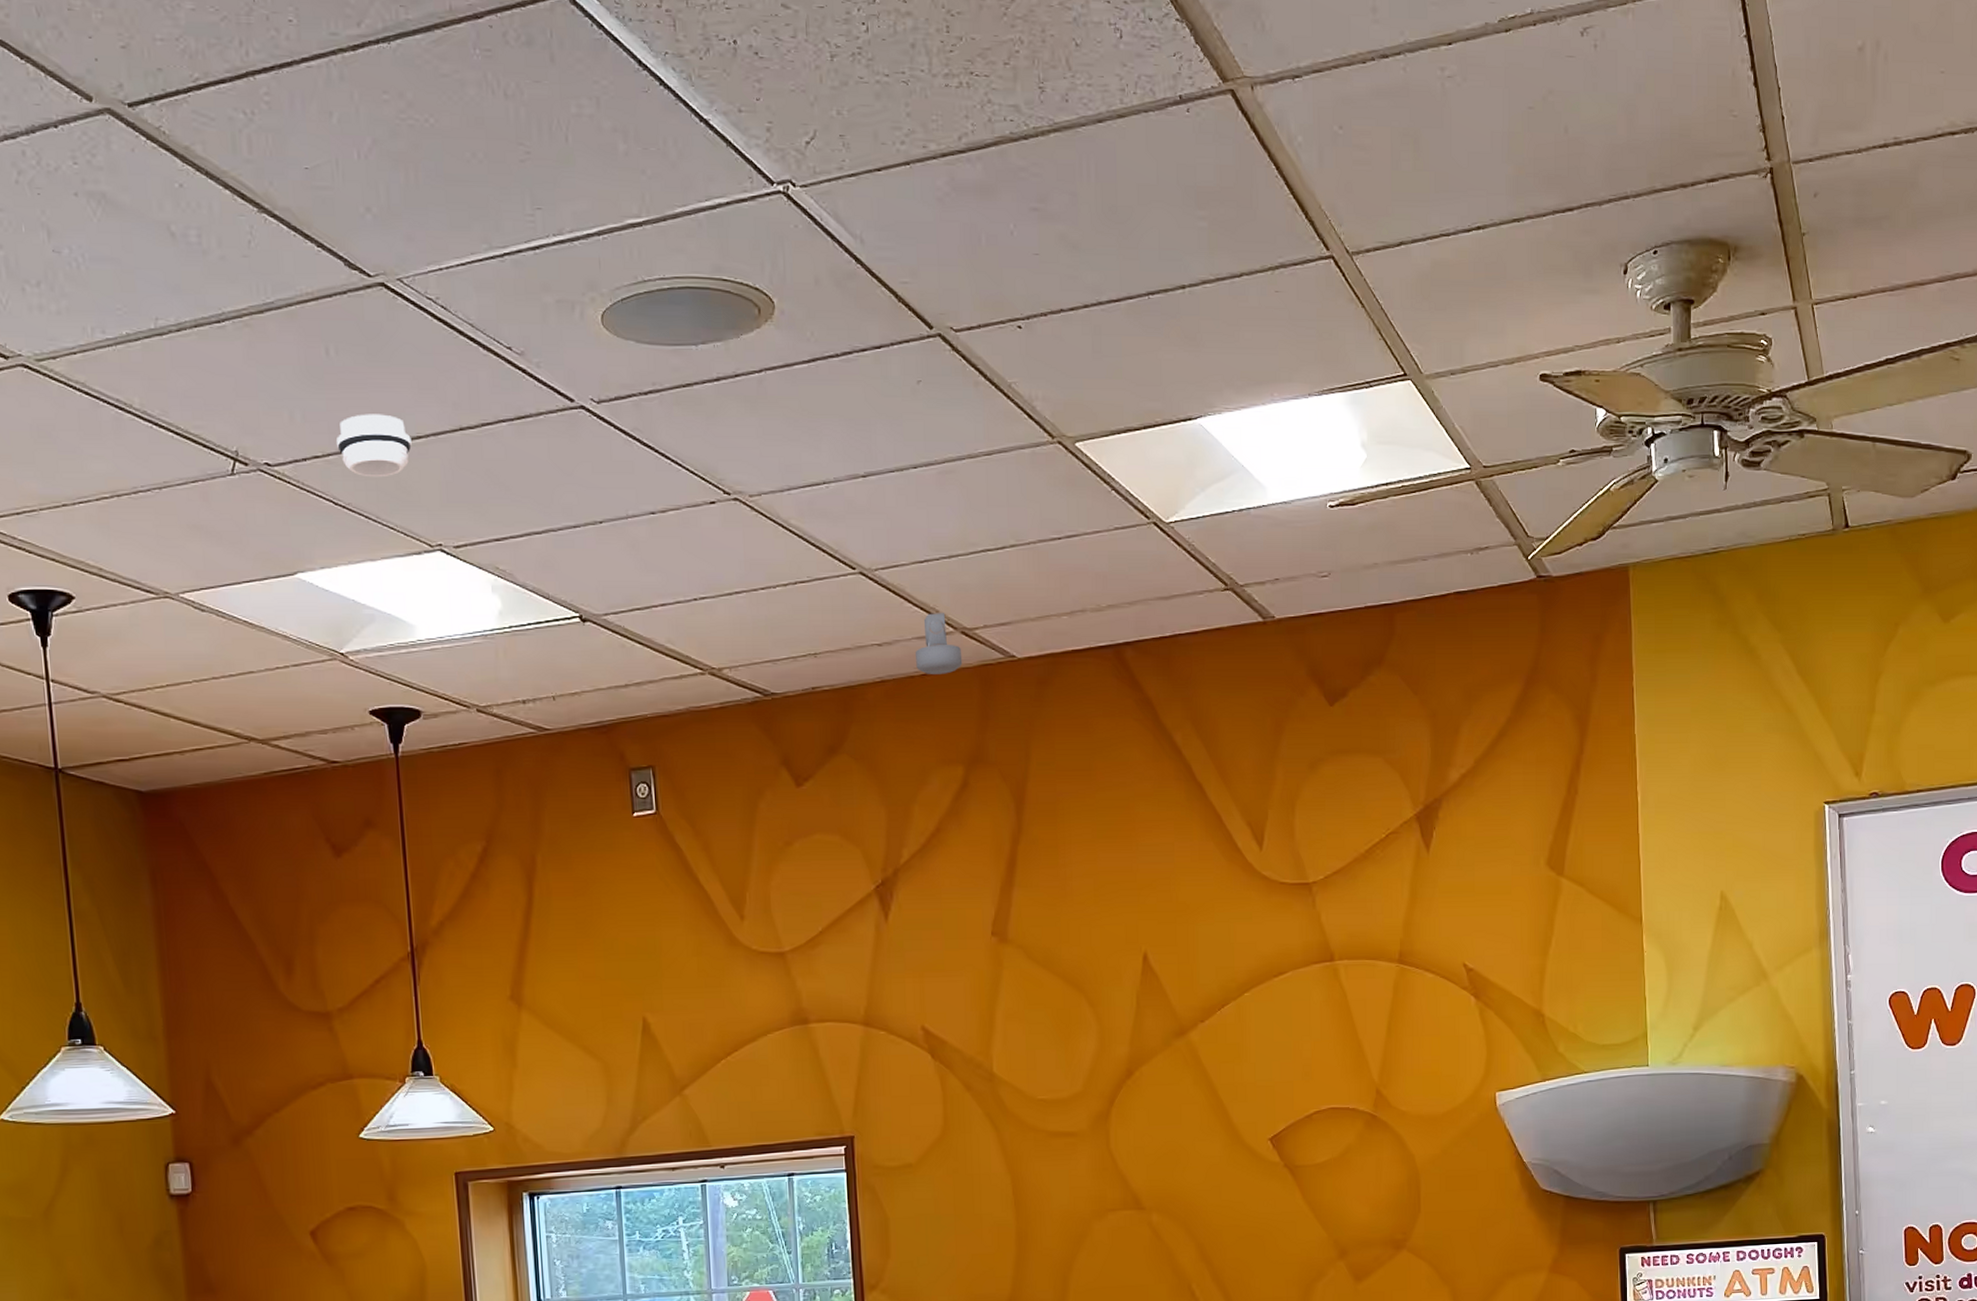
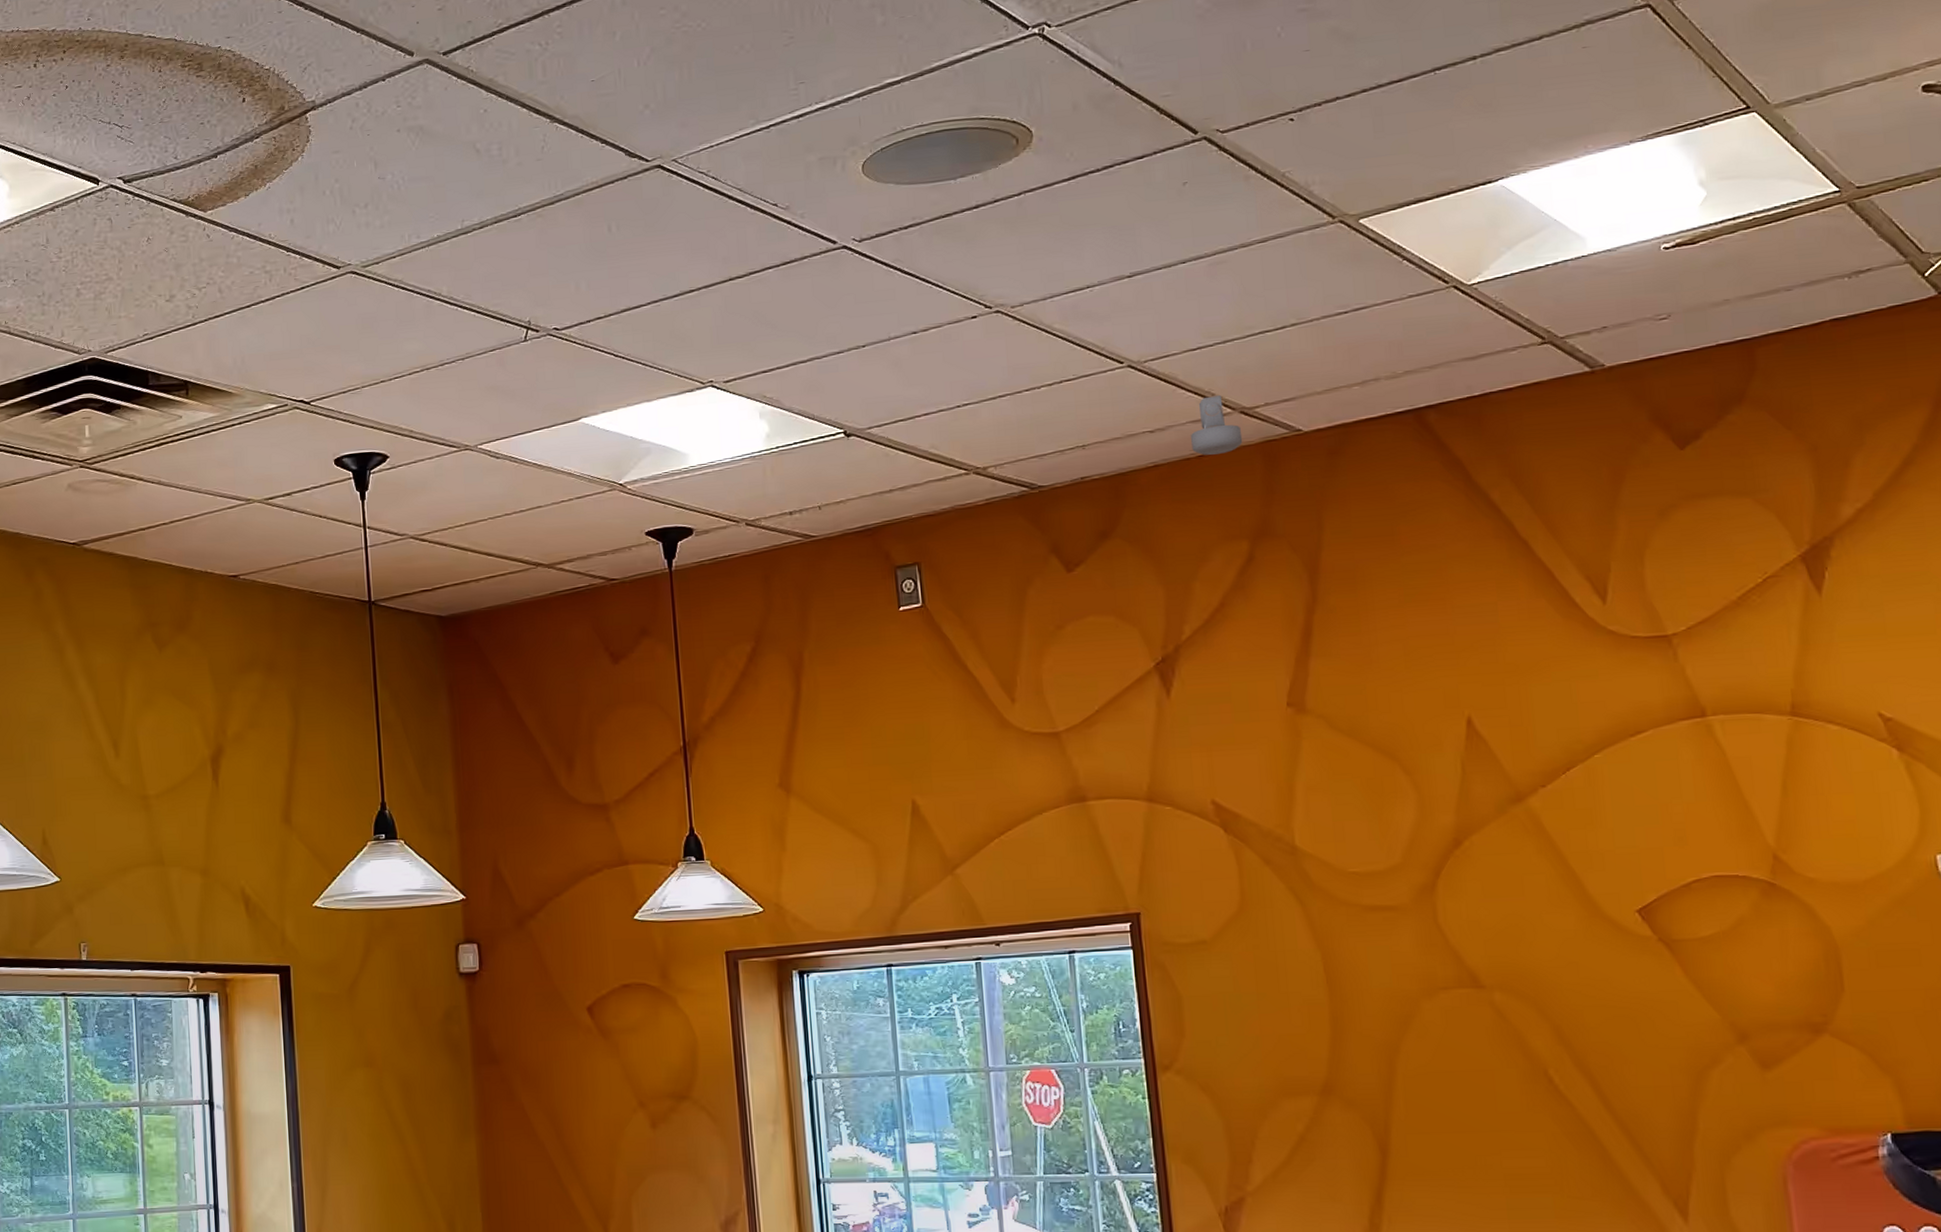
smoke detector: present [337,414,412,478] -> none [617,275,685,330]

